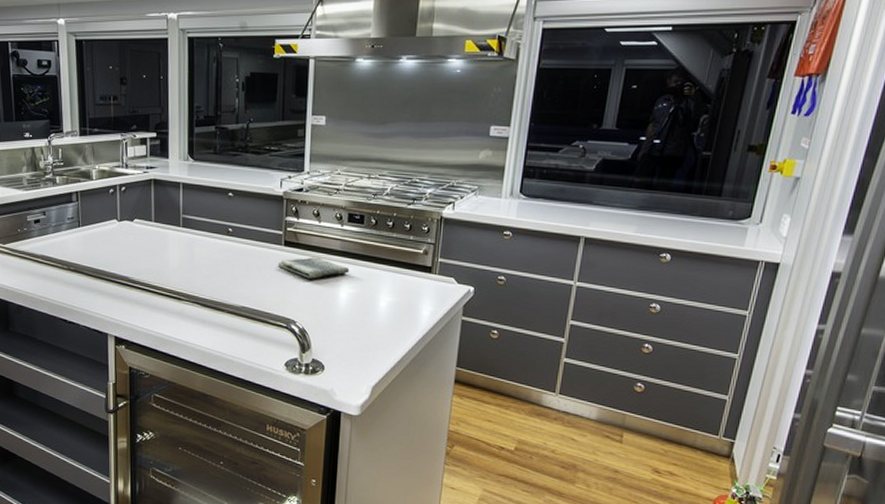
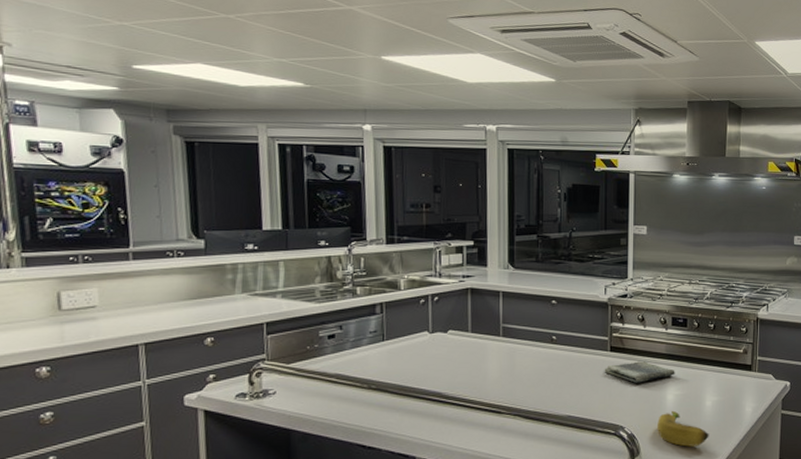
banana: none [328,308,382,346] -> present [656,410,709,447]

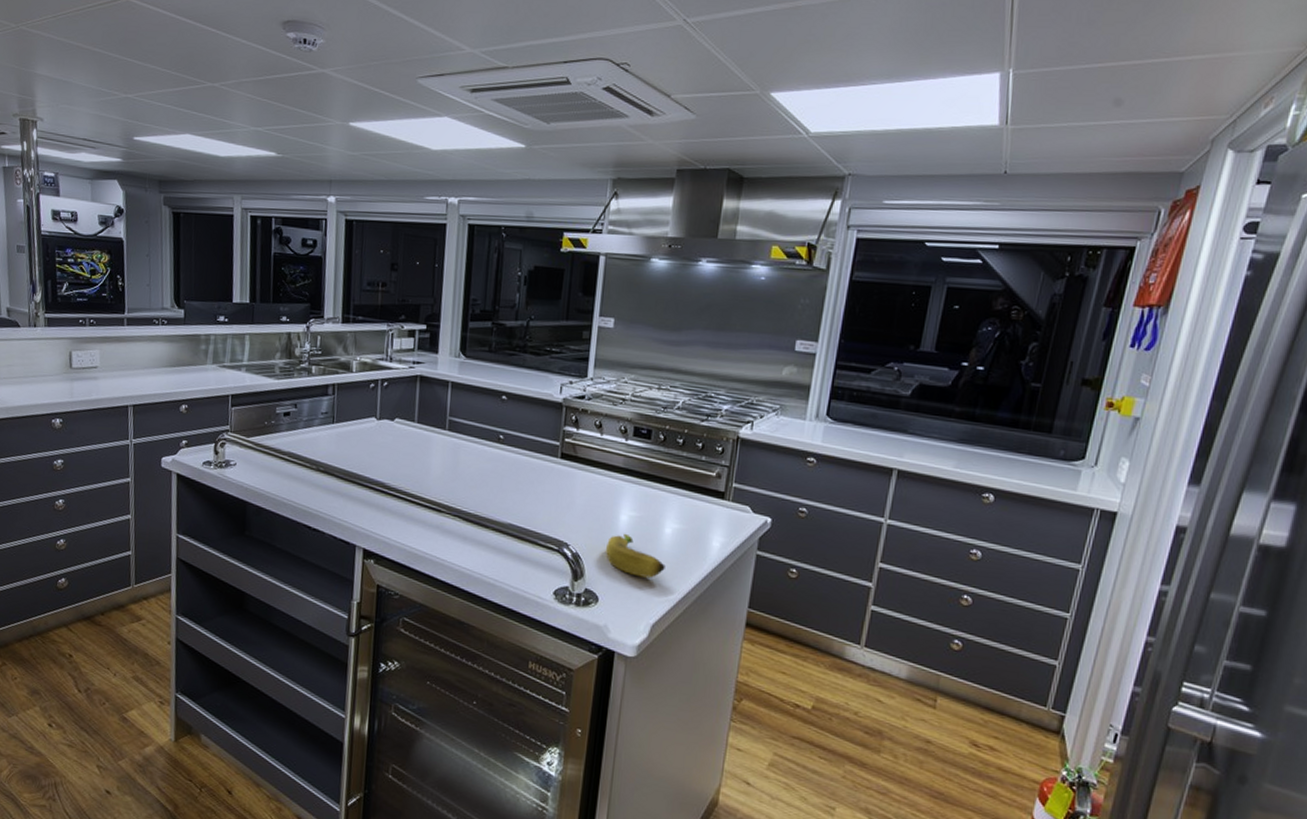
dish towel: present [604,361,675,383] -> none [552,473,632,498]

